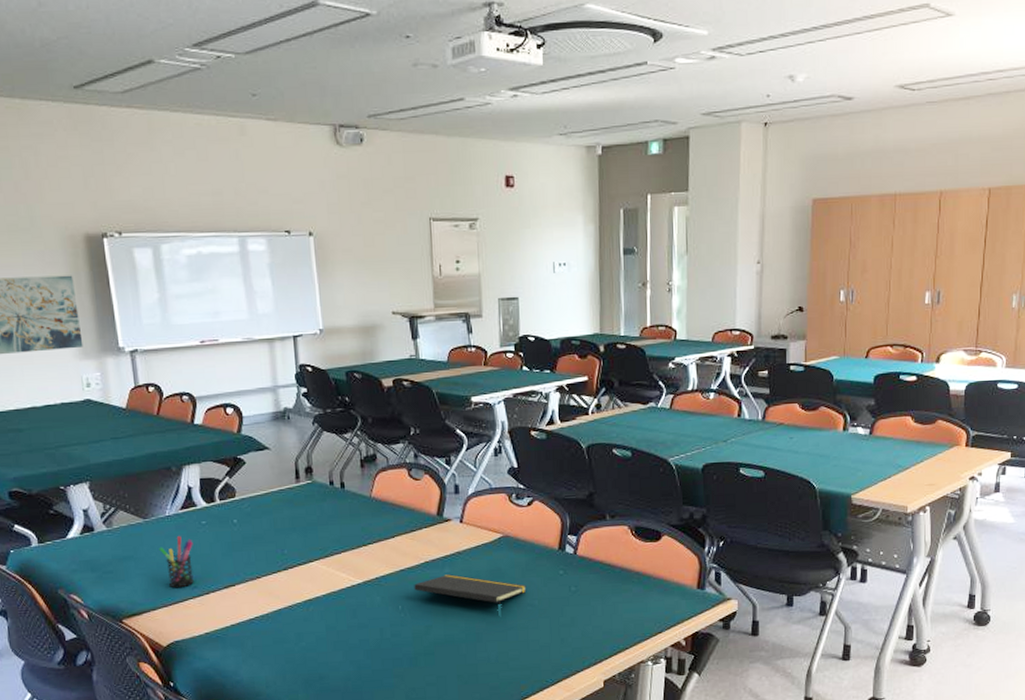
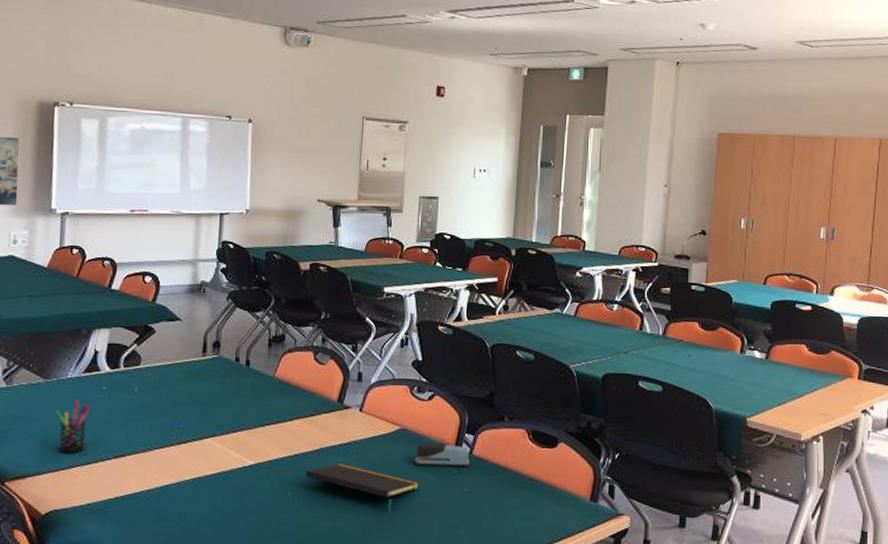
stapler: none [519,547,576,570] -> present [413,443,471,468]

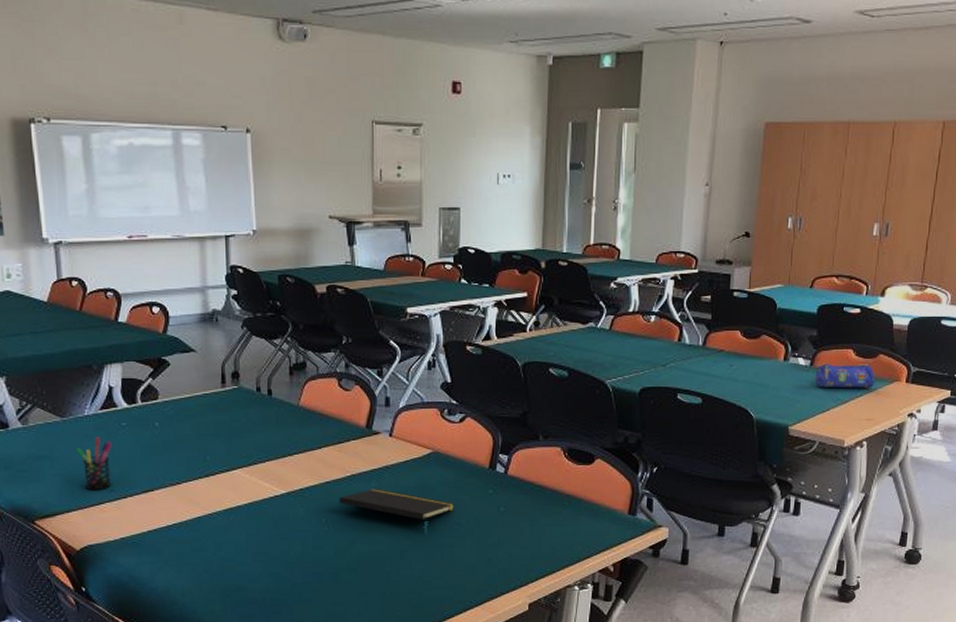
stapler: present [413,443,471,468] -> none [447,465,506,488]
pencil case: none [770,358,829,383] -> present [815,364,876,388]

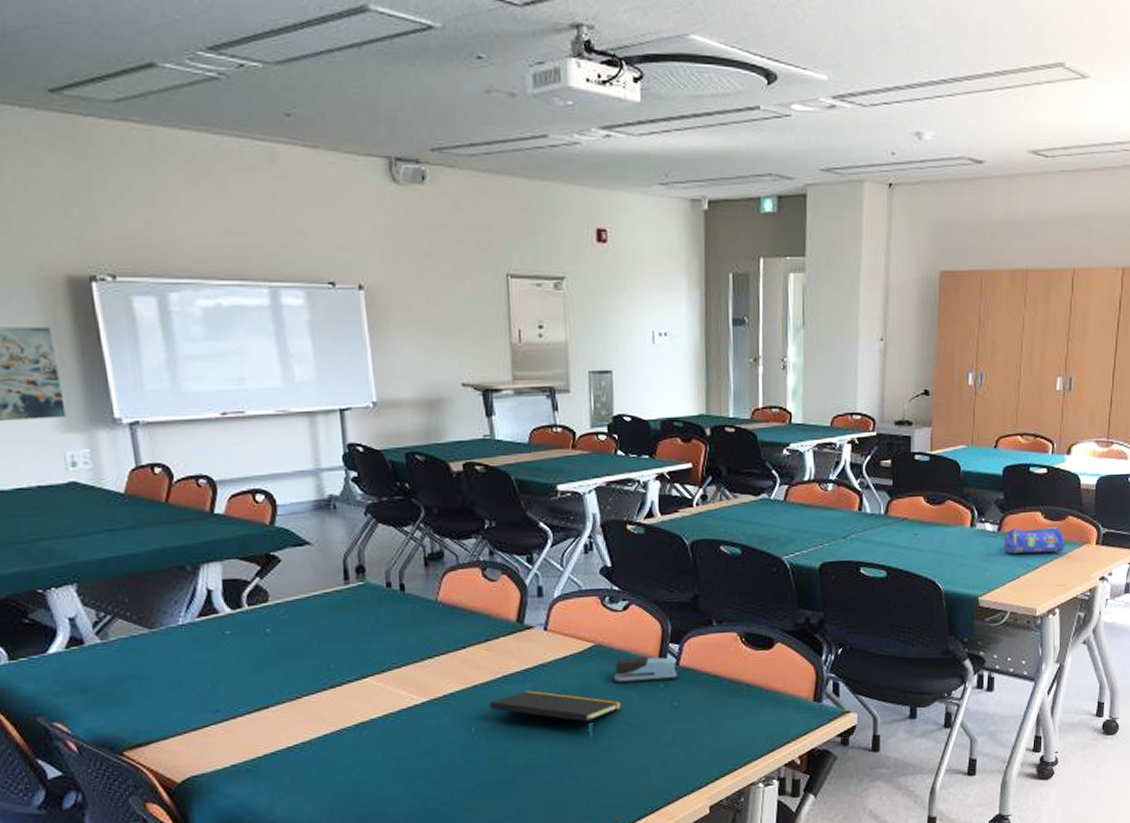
pen holder: present [76,437,112,491] -> none [170,649,216,713]
stapler: none [447,465,506,488] -> present [613,657,678,684]

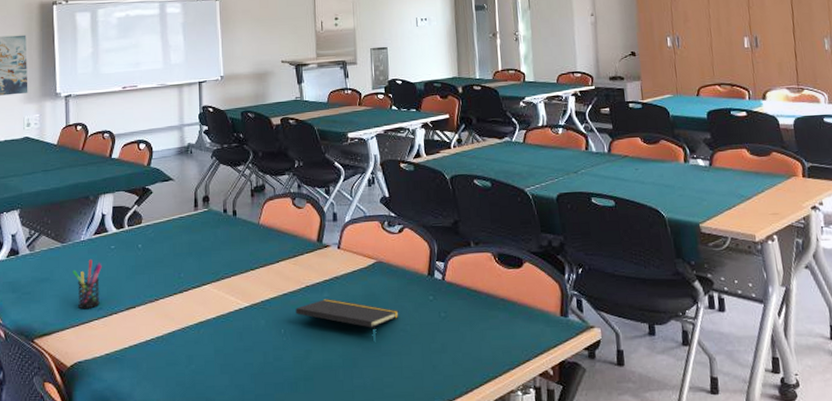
pen holder: none [170,649,216,713] -> present [72,260,102,310]
stapler: present [613,657,678,684] -> none [391,273,445,296]
pencil case: present [1003,527,1065,554] -> none [715,162,774,186]

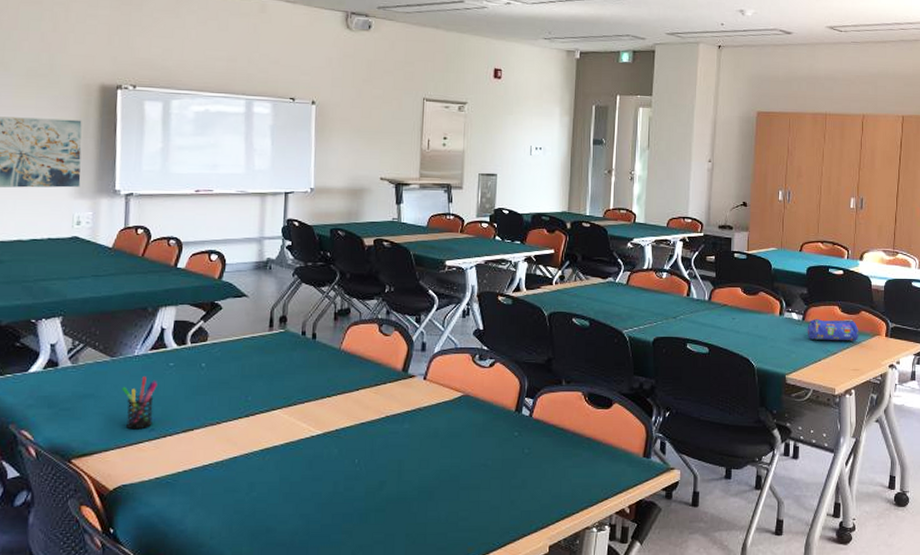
notepad: present [295,299,399,329] -> none [372,430,482,463]
pencil case: none [715,162,774,186] -> present [807,319,859,341]

